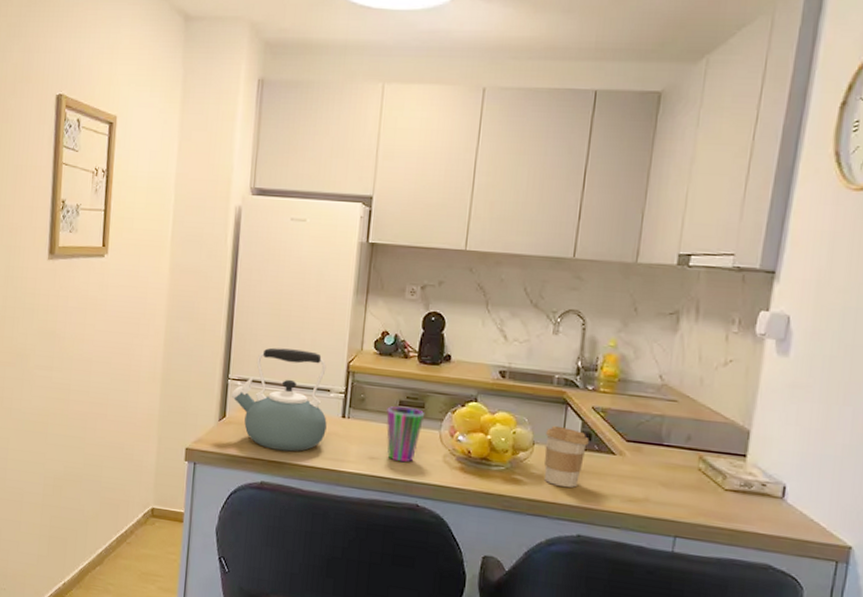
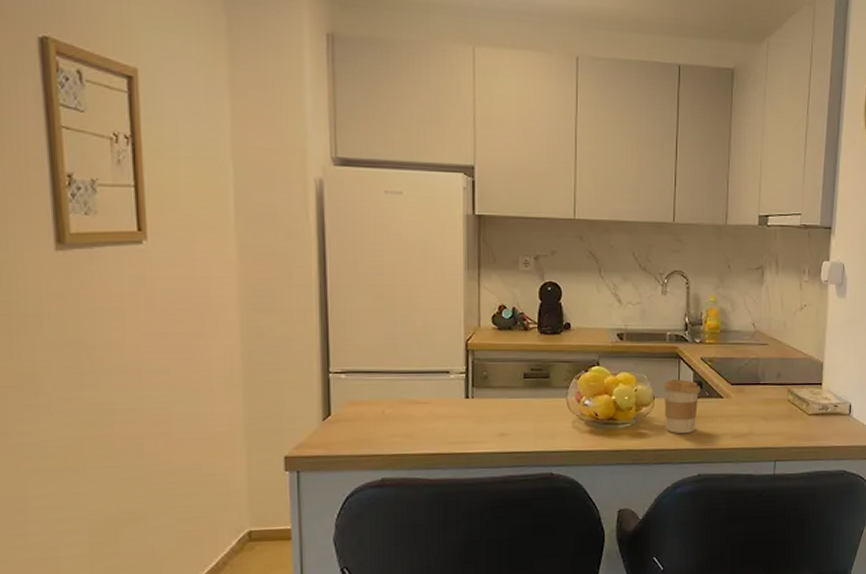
kettle: present [231,347,327,452] -> none [335,333,450,443]
cup: present [386,406,425,463] -> none [512,379,551,435]

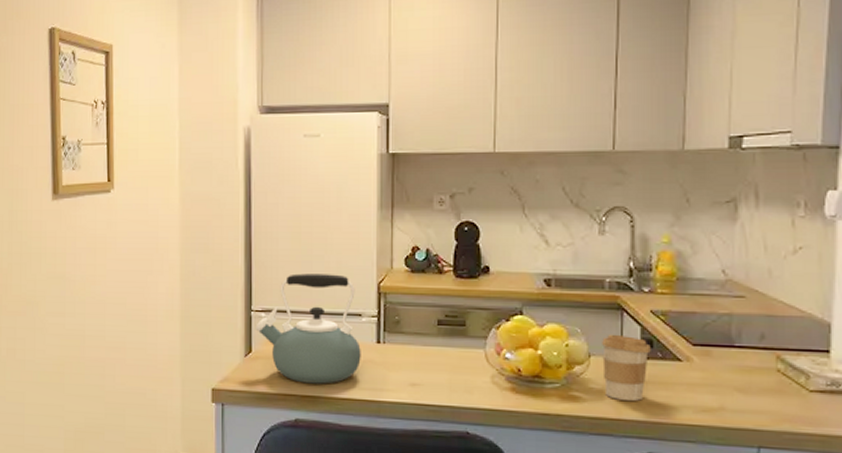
kettle: none [335,333,450,443] -> present [256,273,361,384]

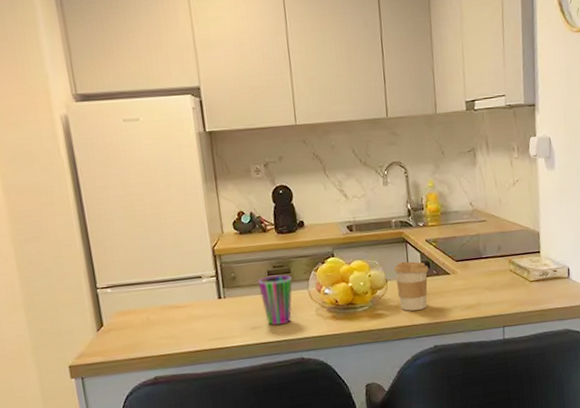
kettle: present [256,273,361,384] -> none [103,244,207,345]
cup: none [425,326,467,387] -> present [258,275,293,326]

